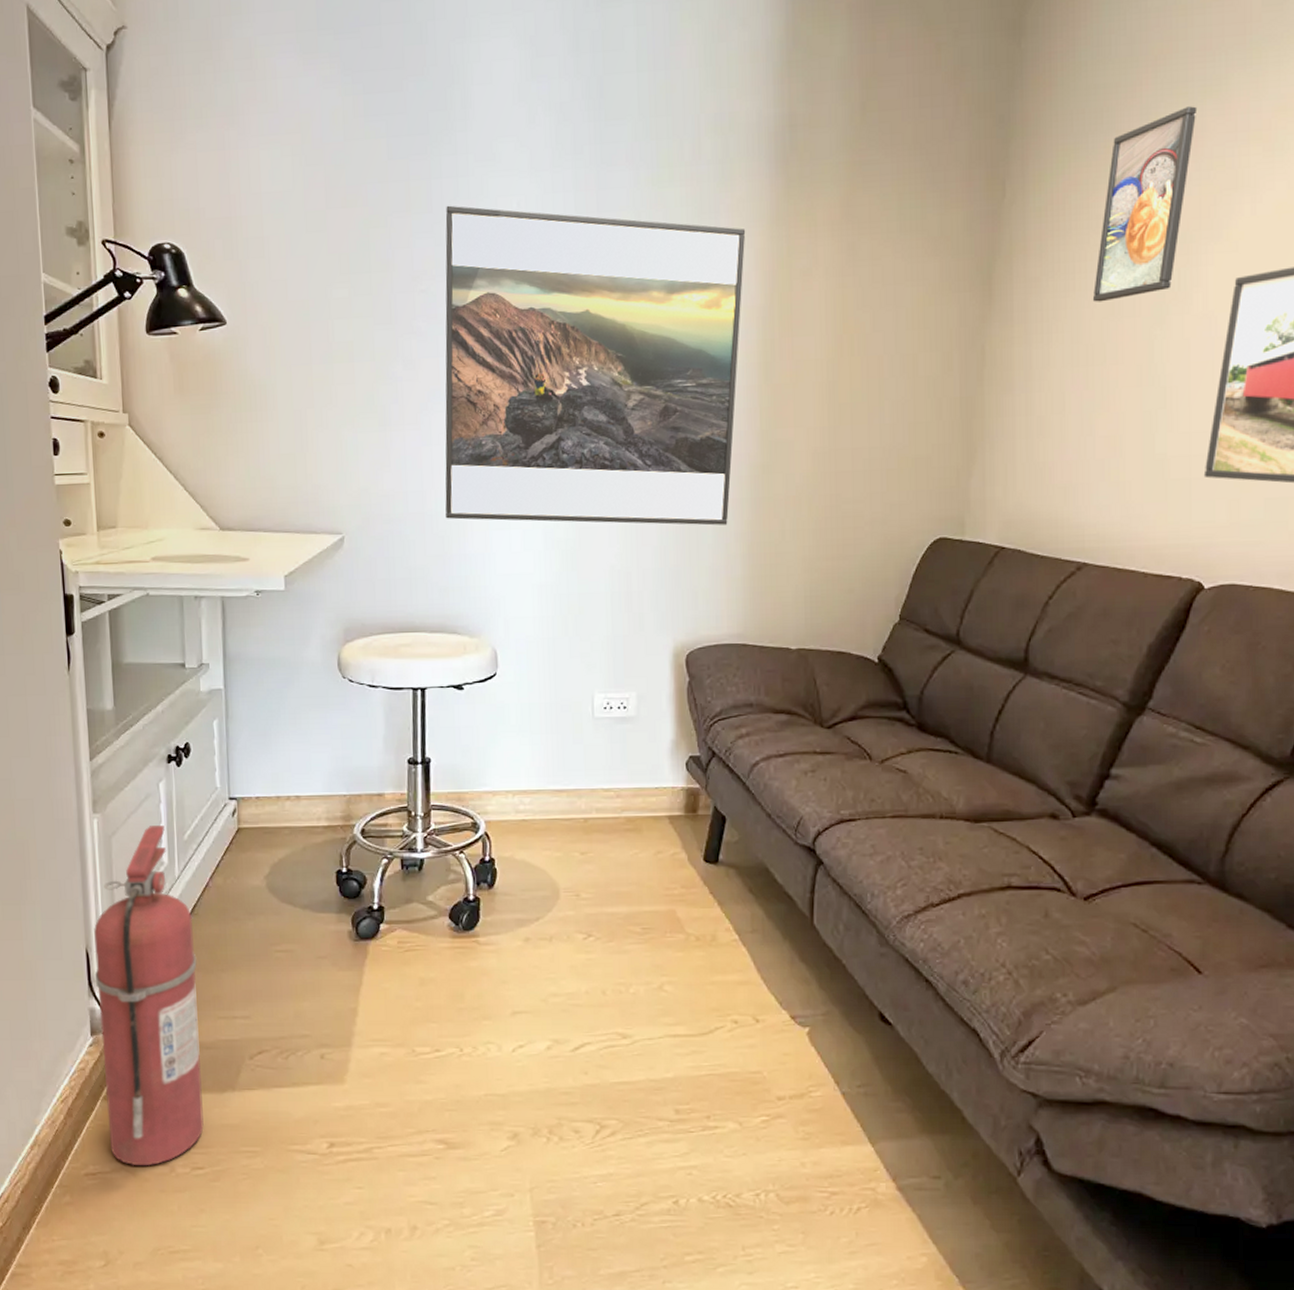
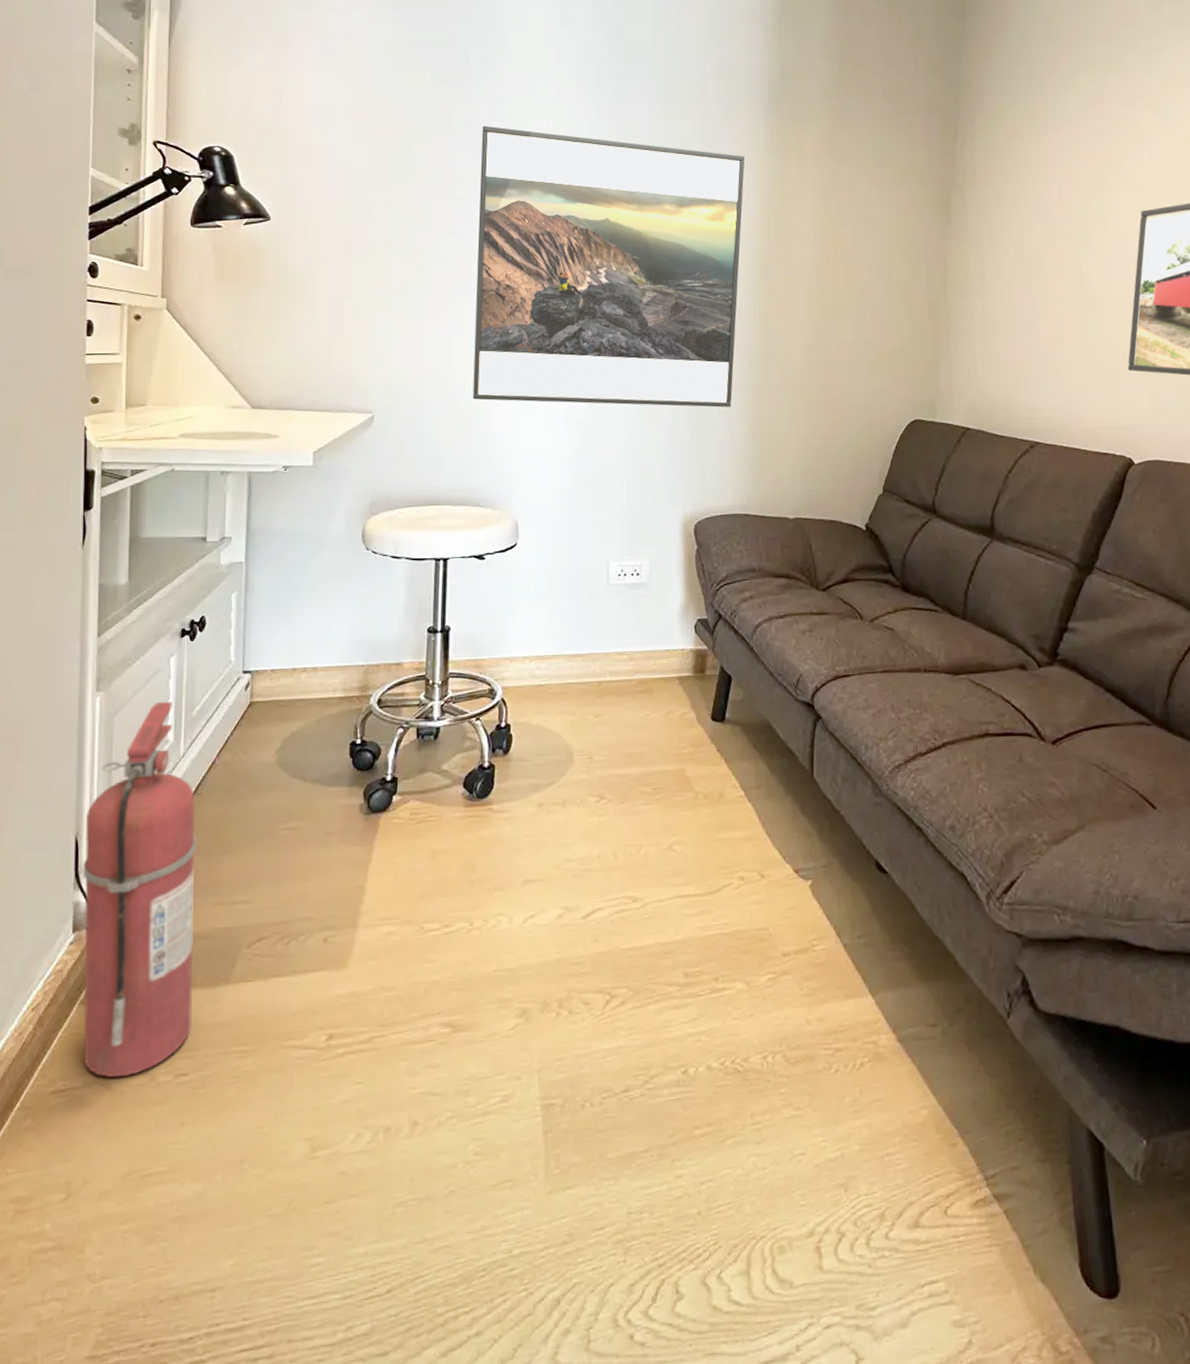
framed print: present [1092,106,1198,302] -> none [1031,77,1103,226]

